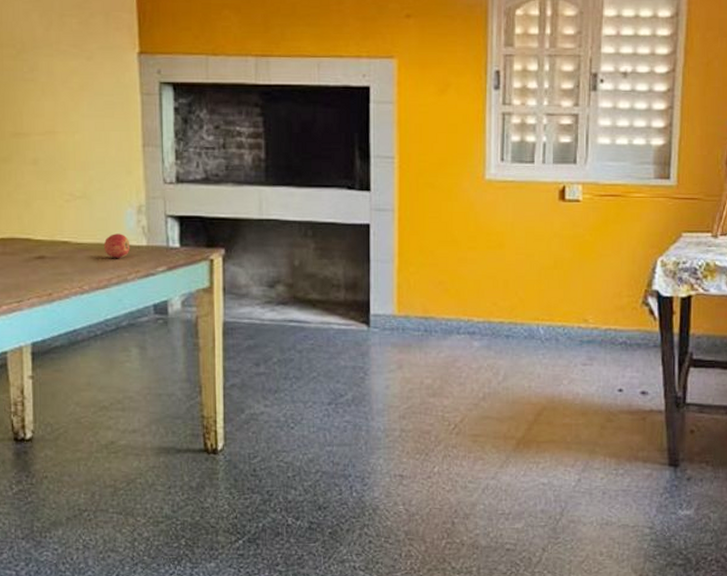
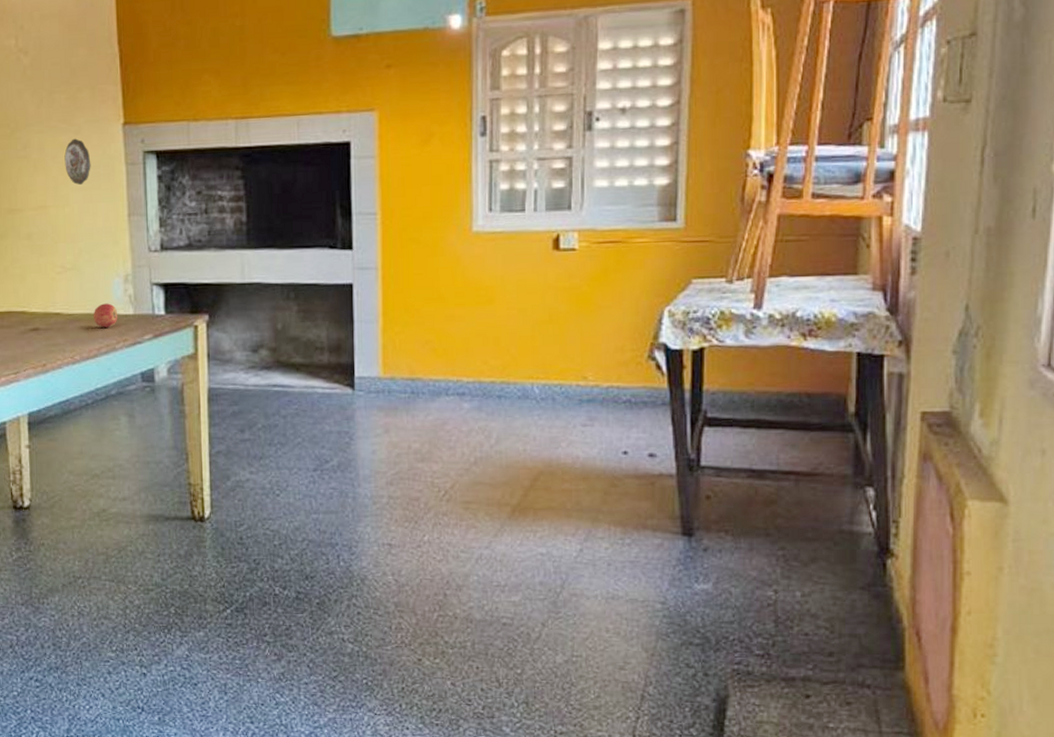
decorative plate: none [75,64,104,113] -> present [64,138,91,186]

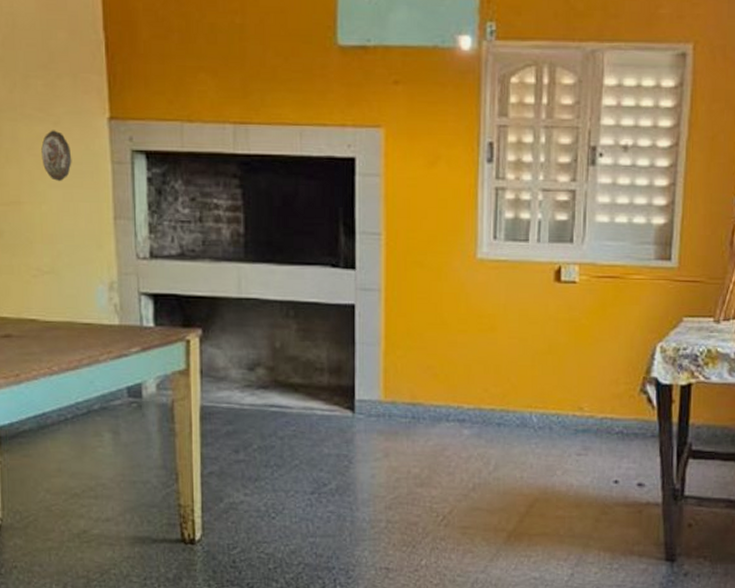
apple: present [93,303,118,327] -> none [73,311,102,338]

